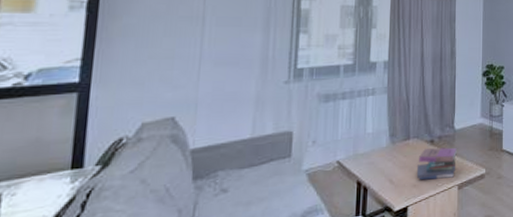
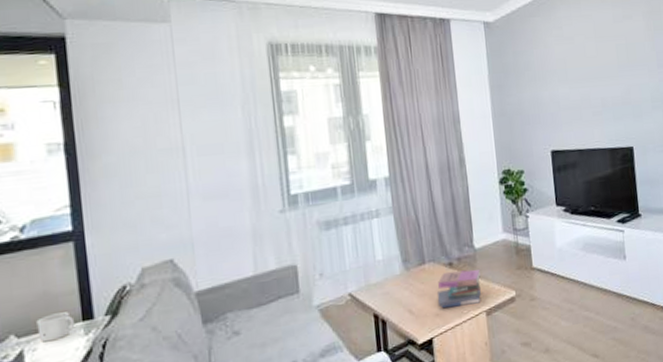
mug: none [20,159,64,188] -> present [36,312,76,343]

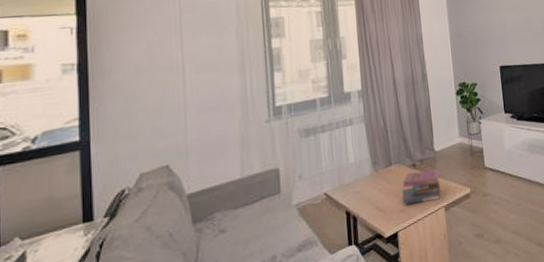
mug: present [36,312,76,343] -> none [40,215,76,244]

